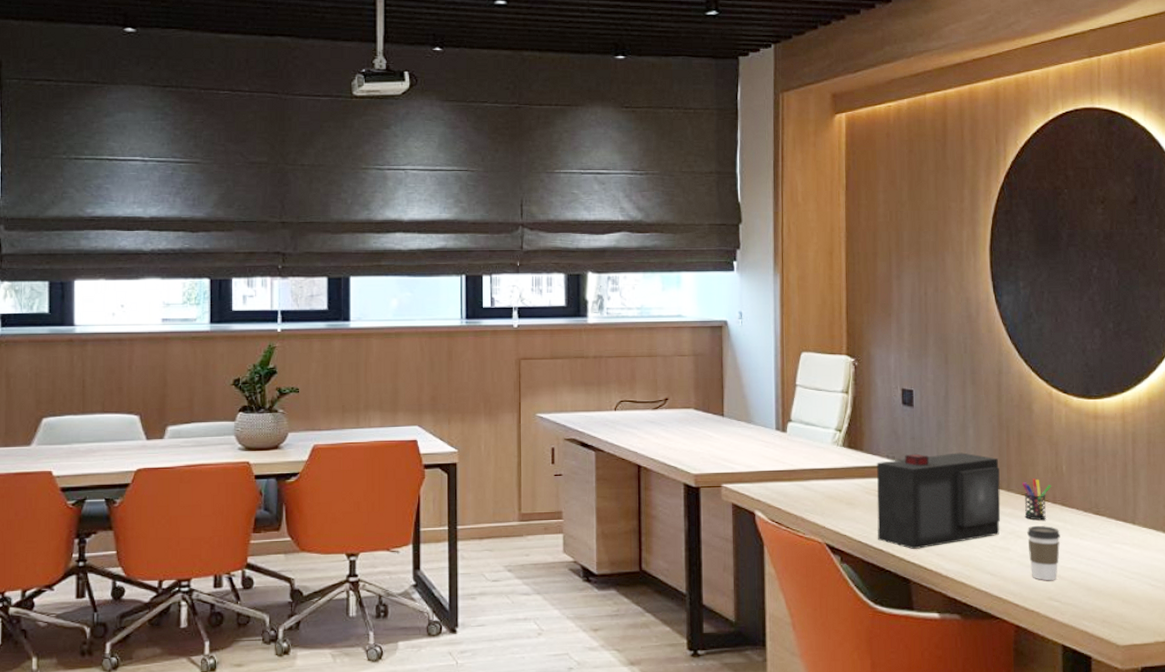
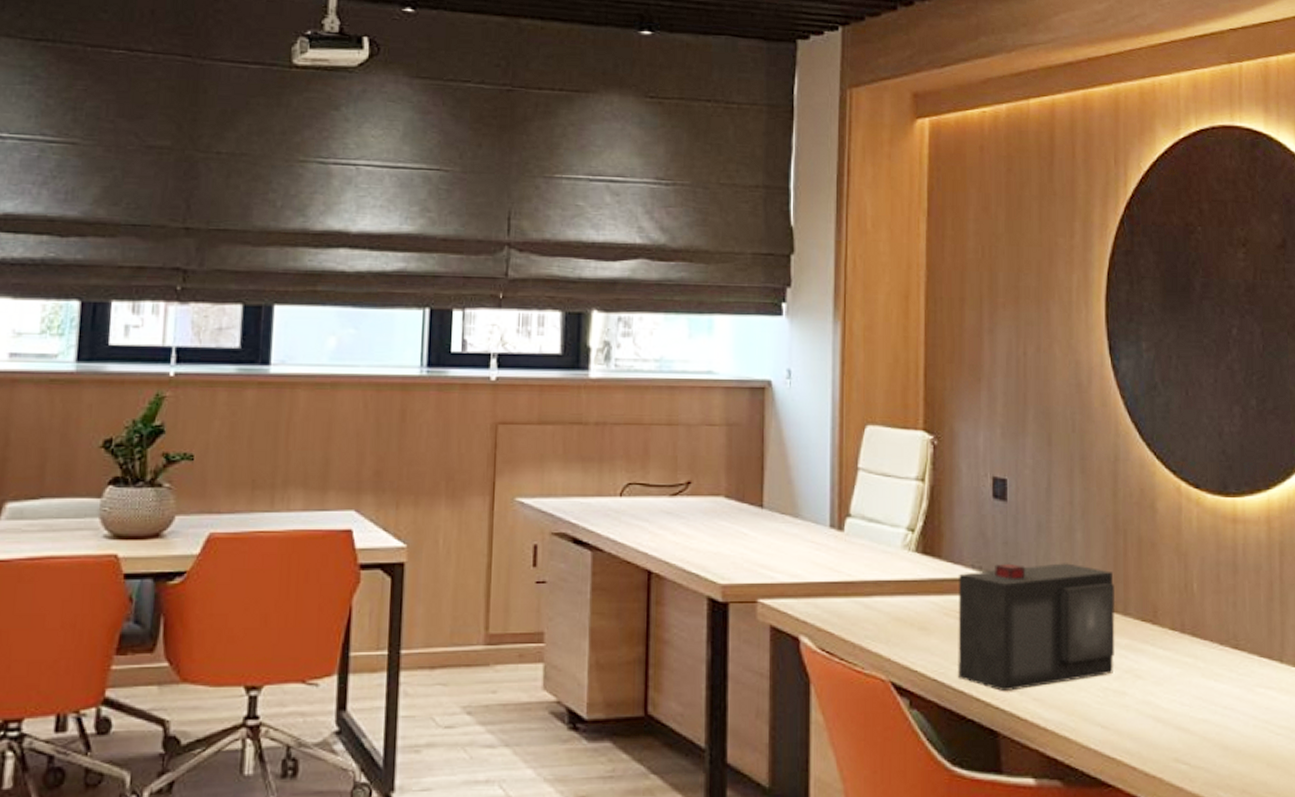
pen holder: present [1022,479,1051,521] -> none [1143,600,1179,655]
coffee cup: present [1027,526,1060,580] -> none [1148,663,1190,735]

